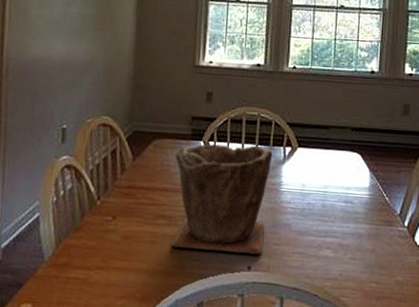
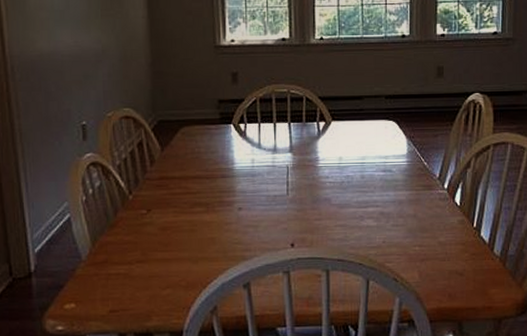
plant pot: present [171,144,273,255] -> none [205,123,307,234]

